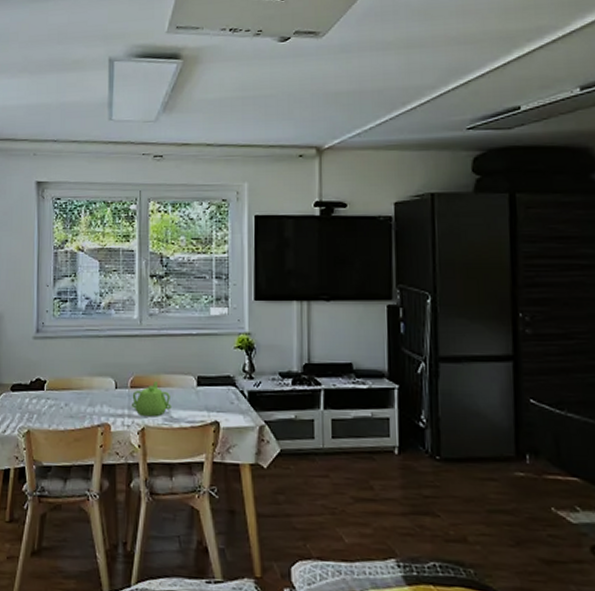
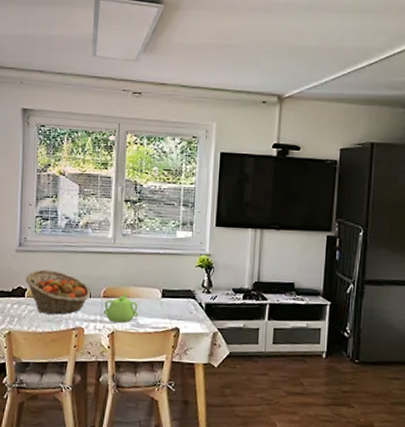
fruit basket: none [44,358,117,410] -> present [25,270,91,315]

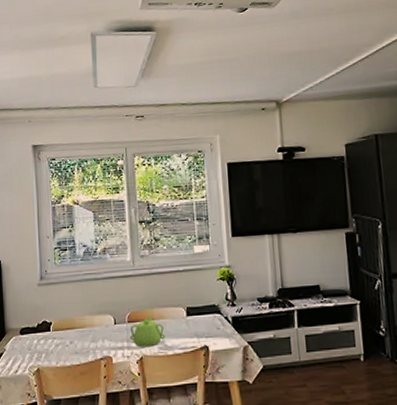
fruit basket: present [25,270,91,315] -> none [49,300,116,346]

